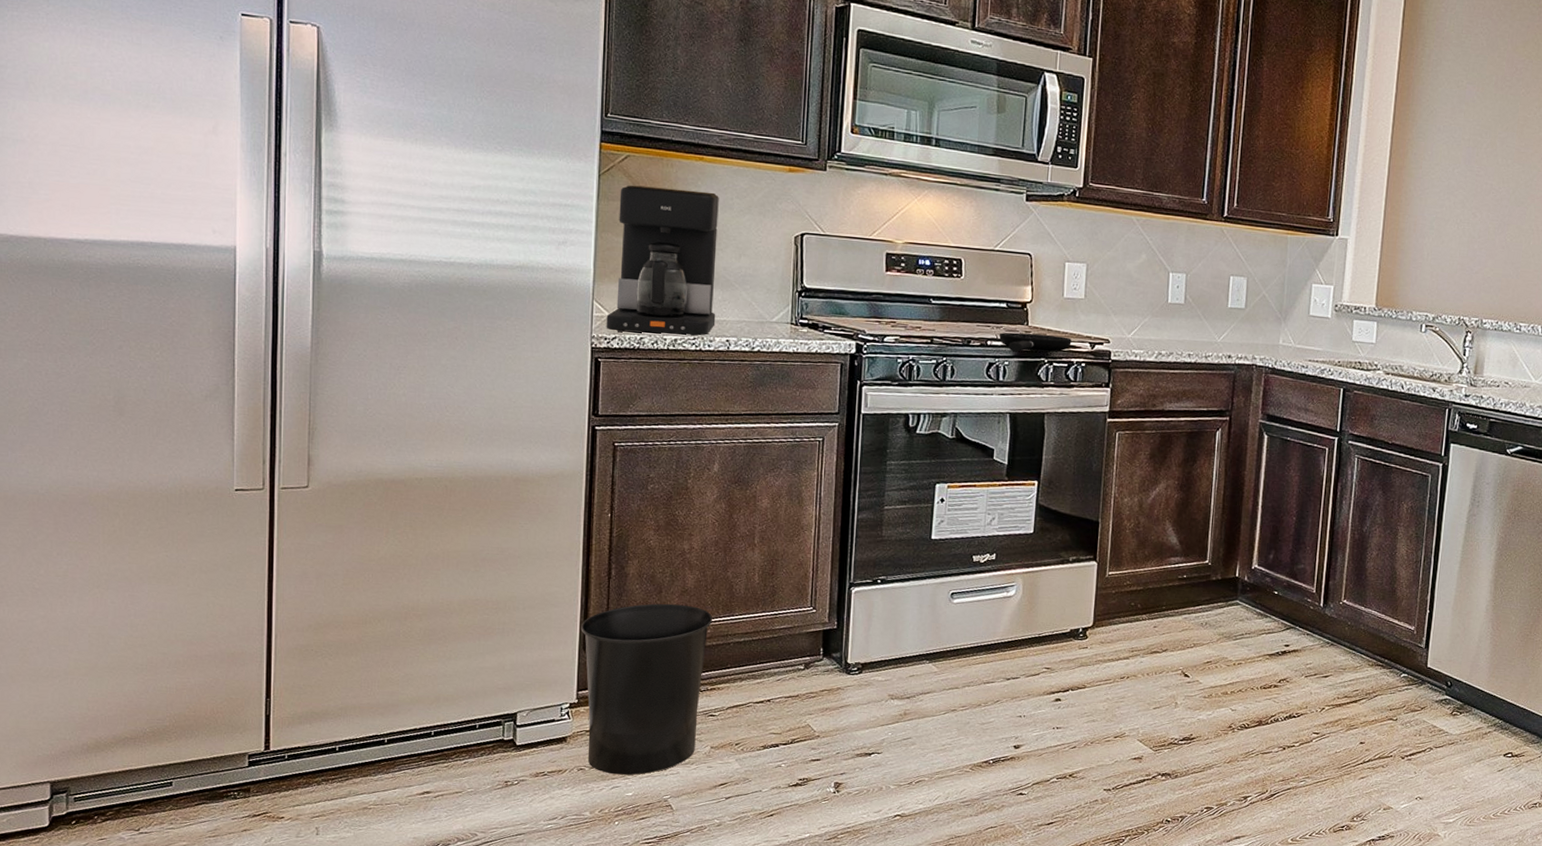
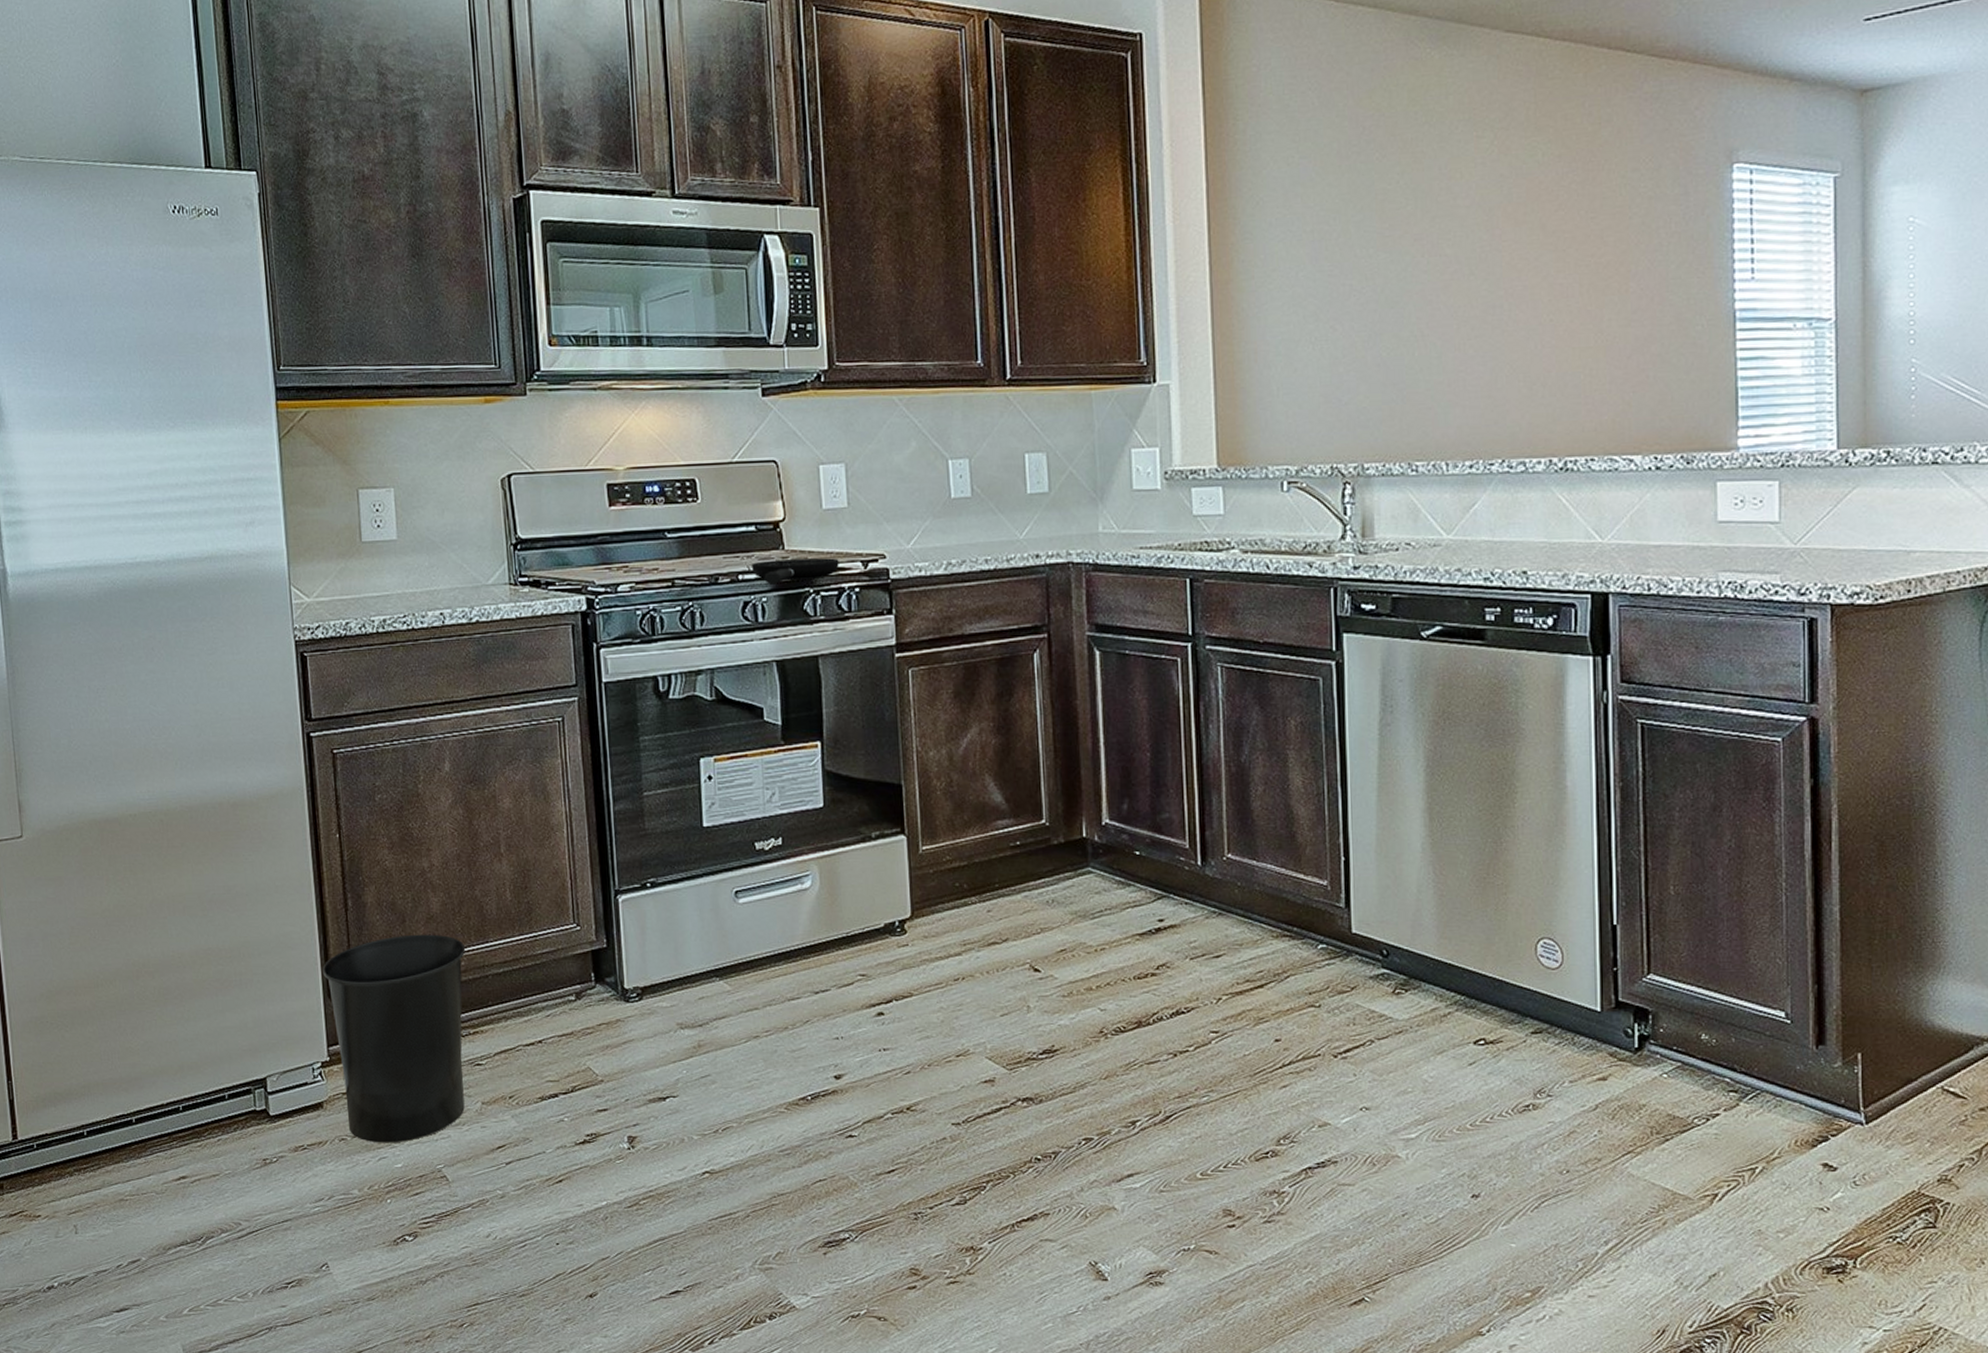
coffee maker: present [606,185,719,337] -> none [303,440,426,619]

